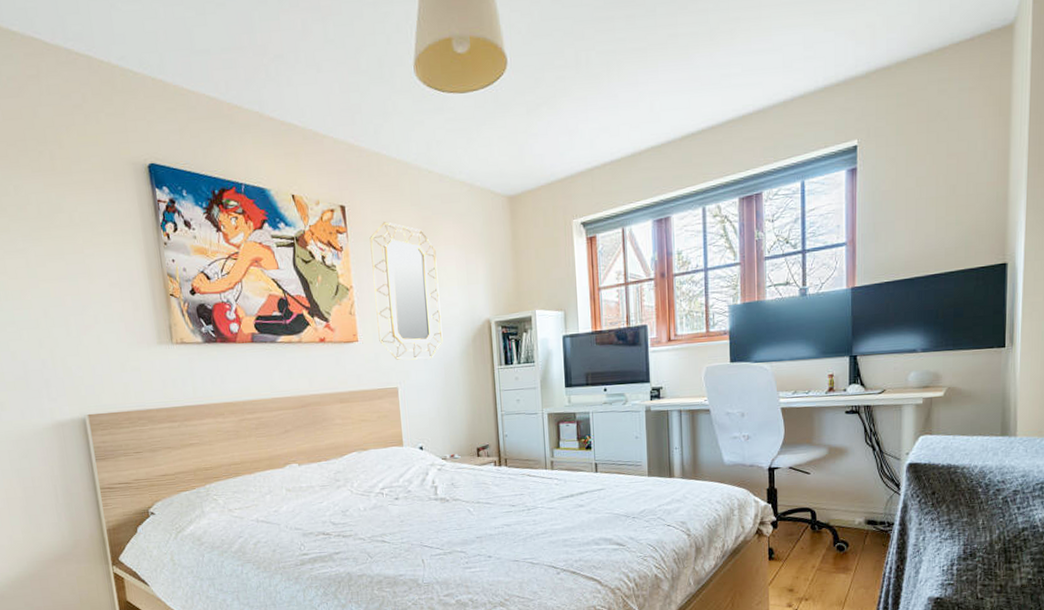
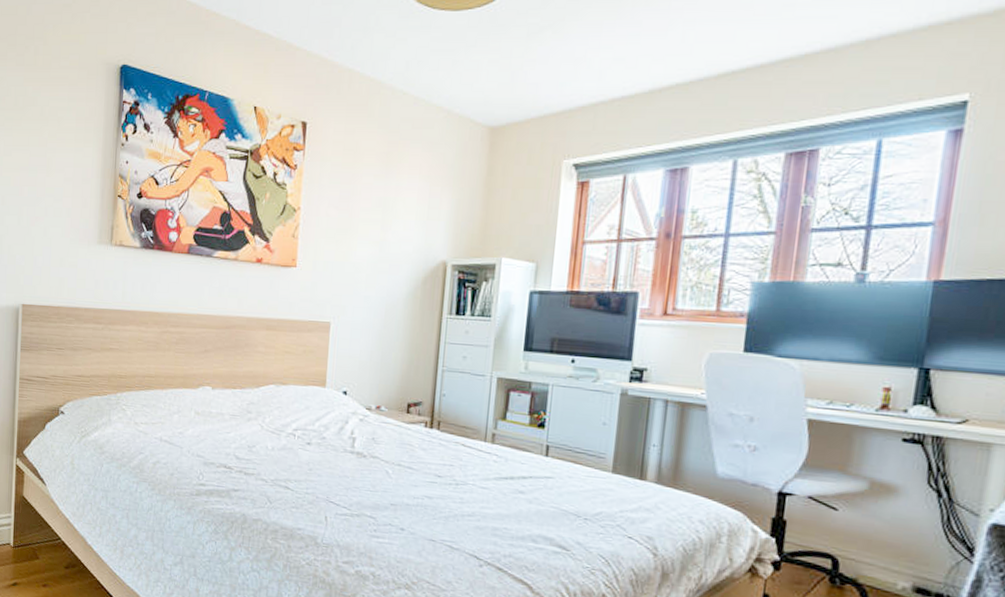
home mirror: present [369,222,443,360] -> none [319,143,397,297]

